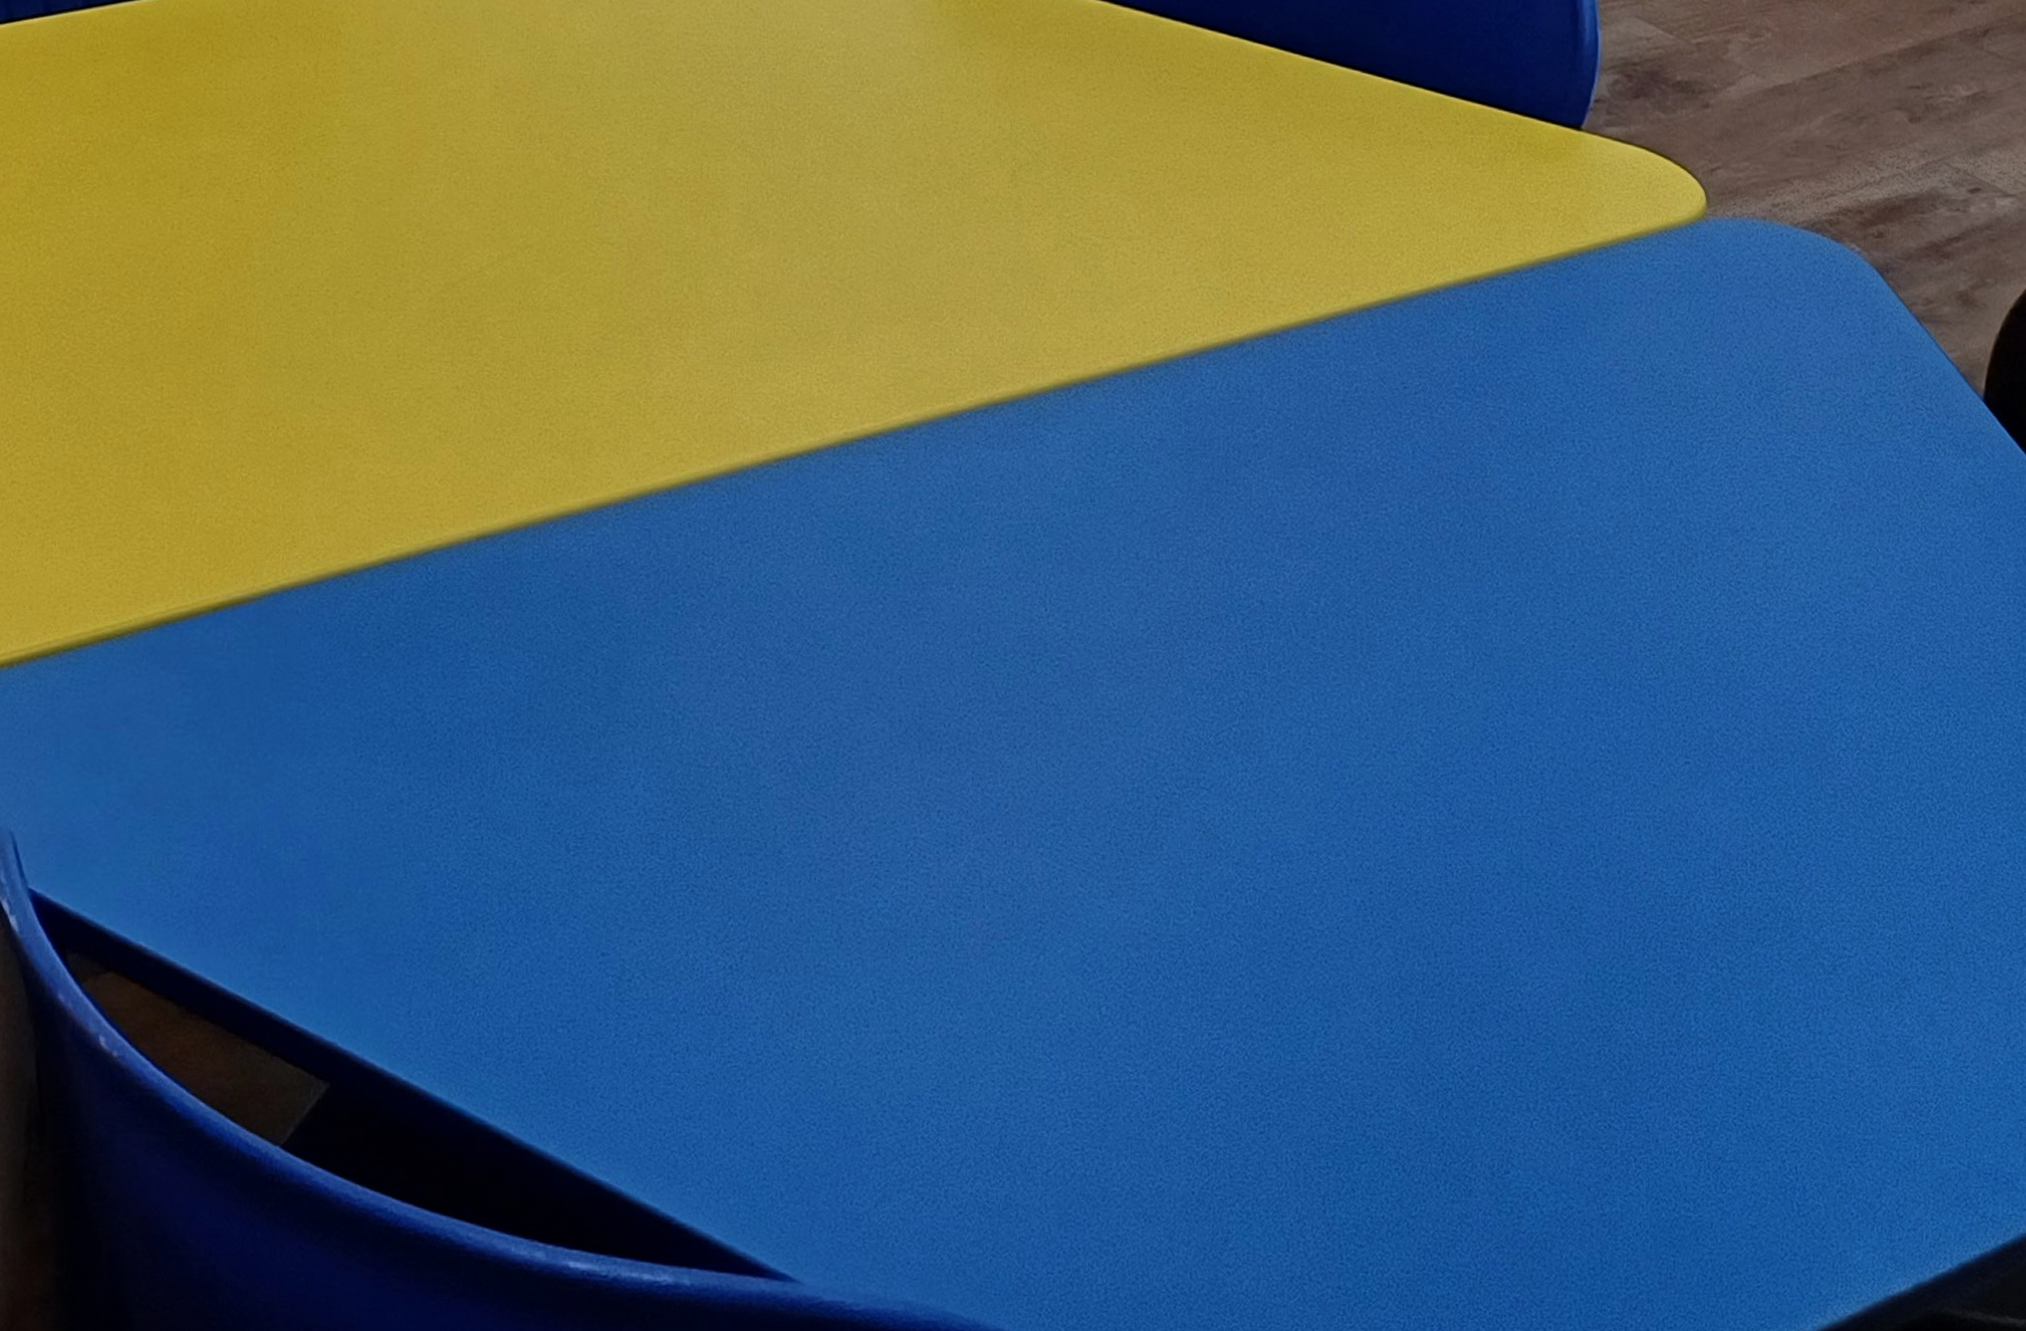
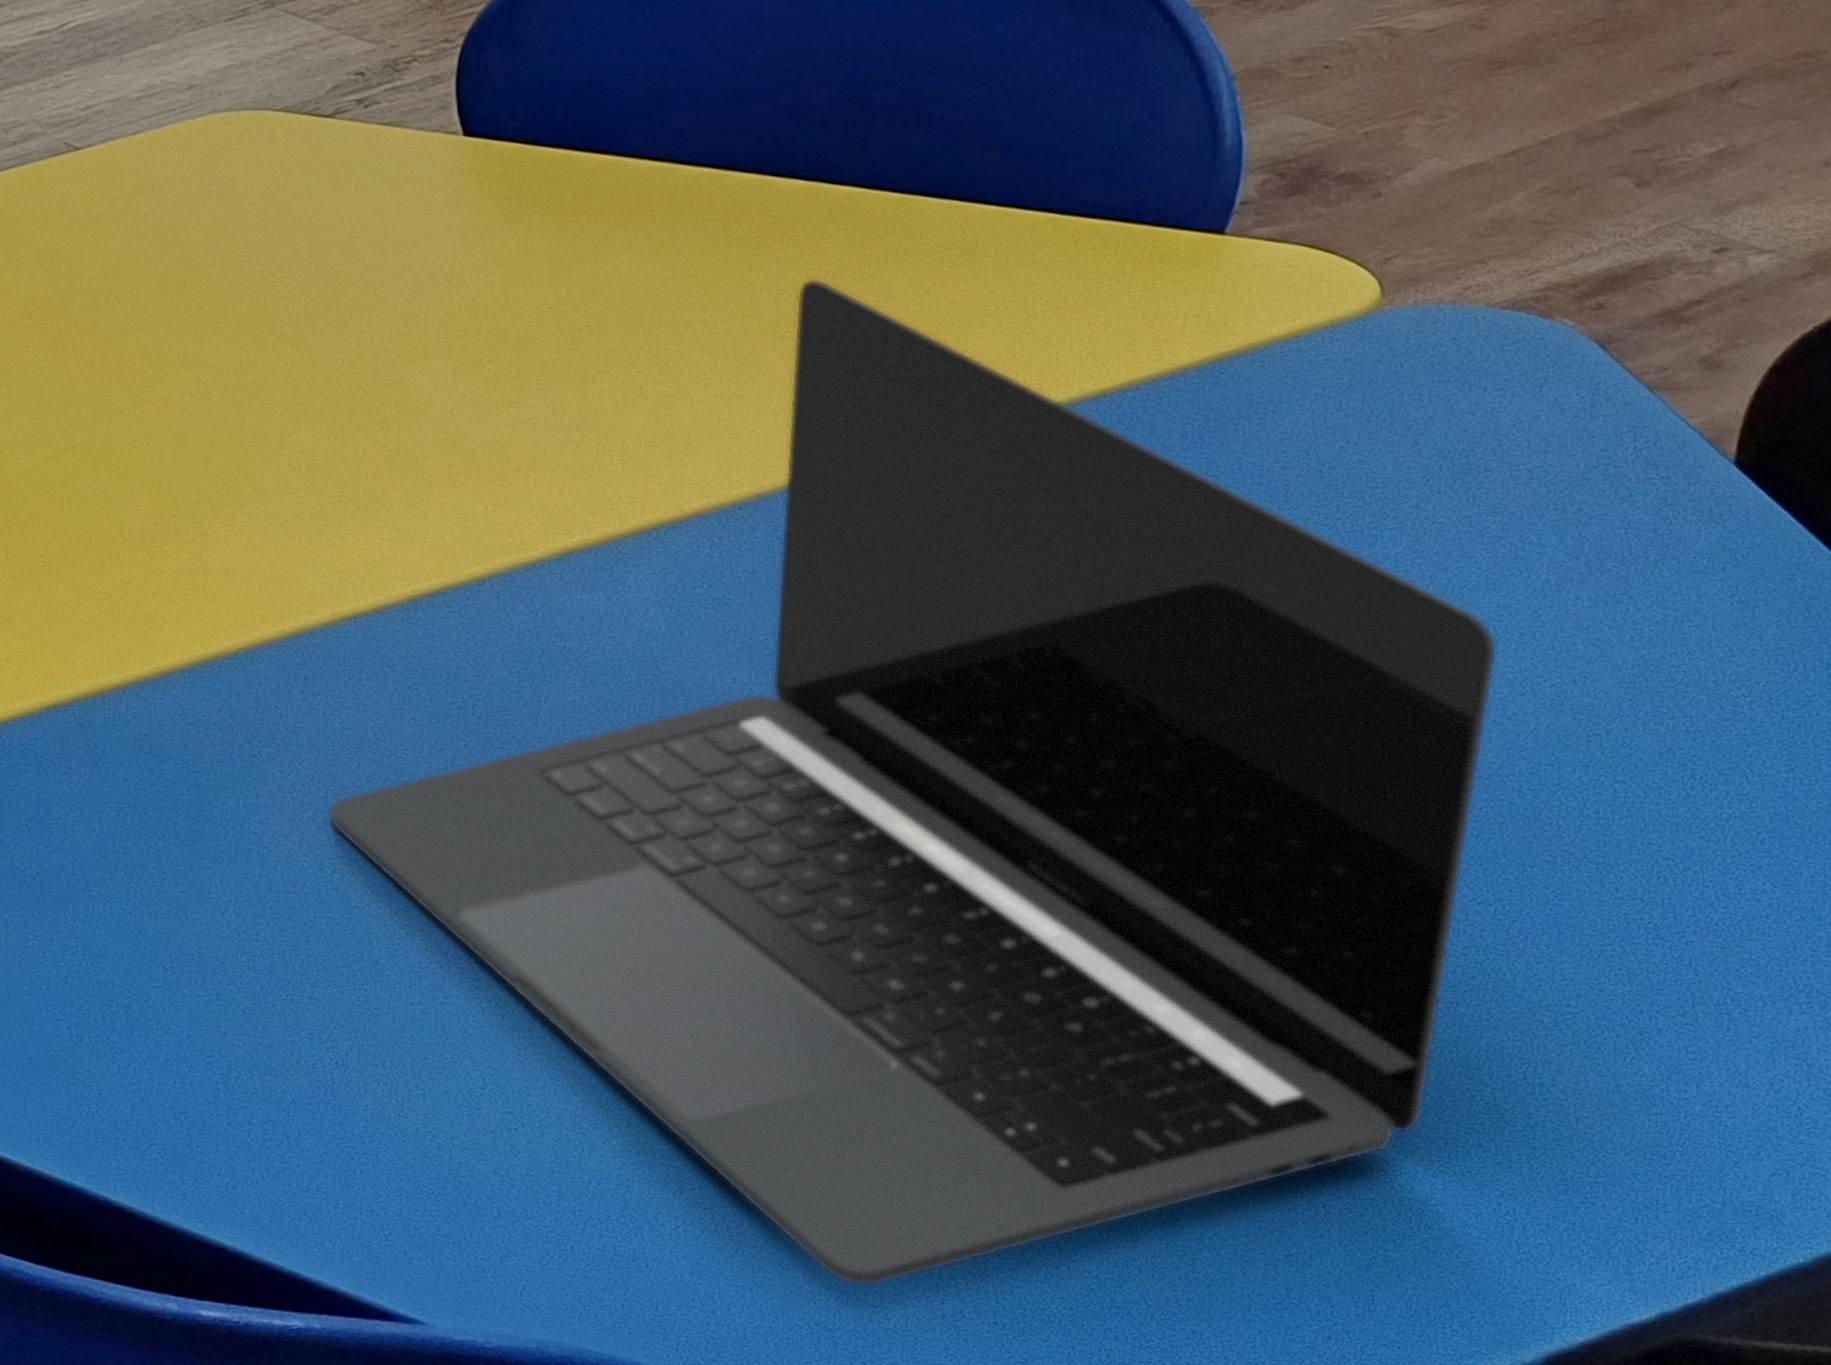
laptop: none [745,136,1793,1243] -> present [328,278,1498,1286]

